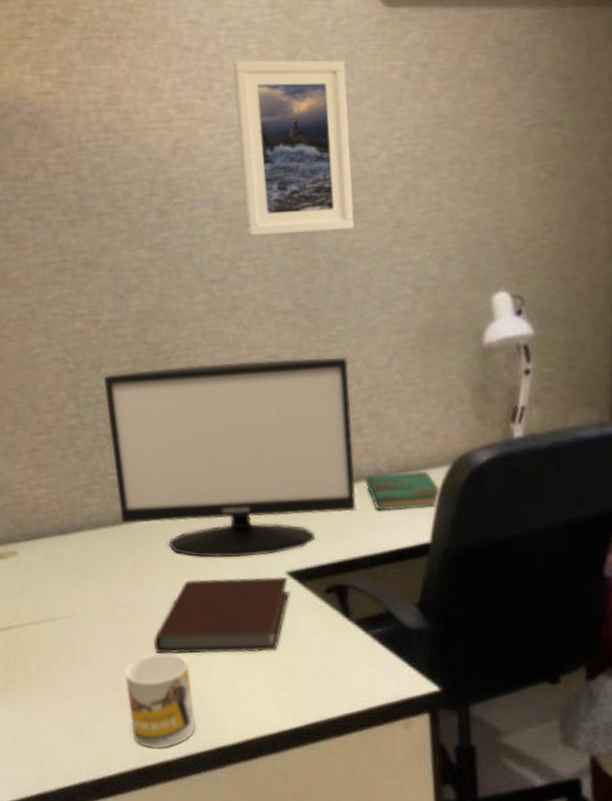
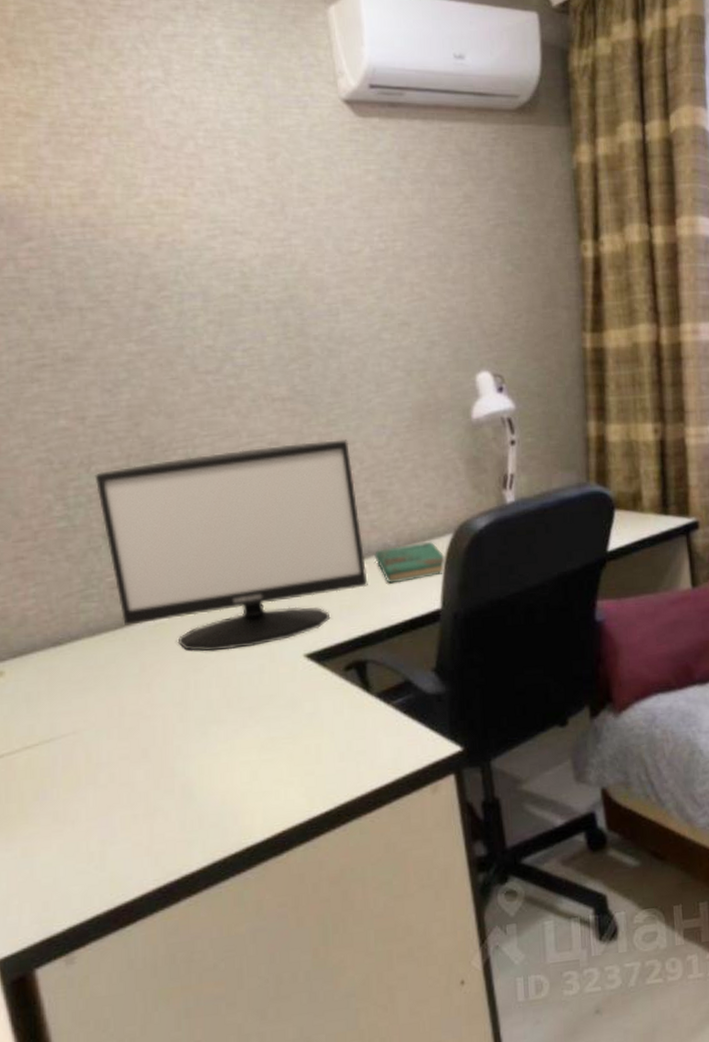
mug: present [124,652,196,749] -> none [137,755,220,863]
notebook: present [154,576,289,654] -> none [168,659,309,759]
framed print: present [233,60,354,238] -> none [214,161,344,329]

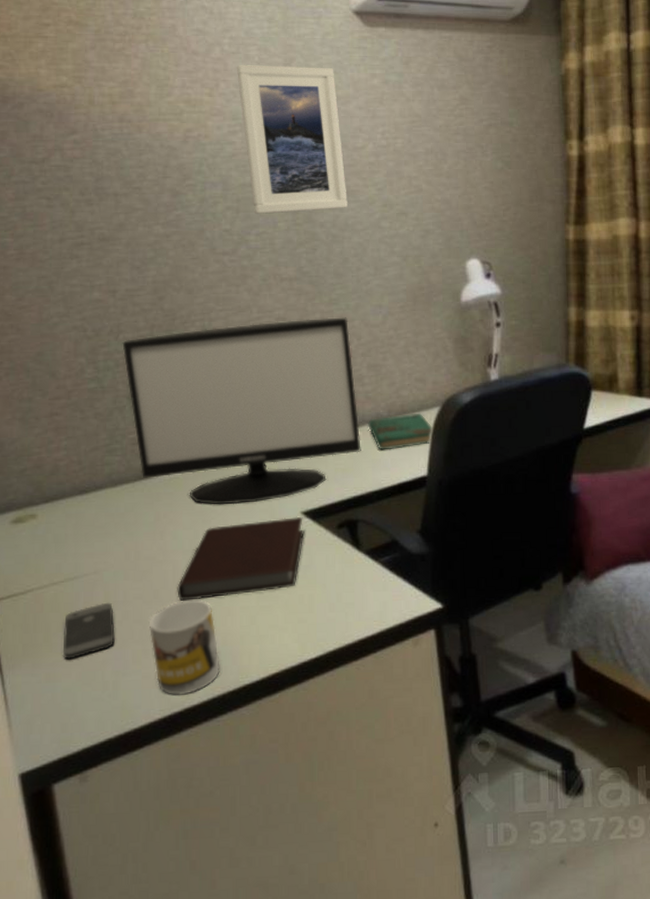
smartphone: none [40,764,100,831] -> present [62,602,115,660]
mug: none [137,755,220,863] -> present [148,599,220,696]
notebook: none [168,659,309,759] -> present [177,516,304,601]
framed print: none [214,161,344,329] -> present [237,65,348,215]

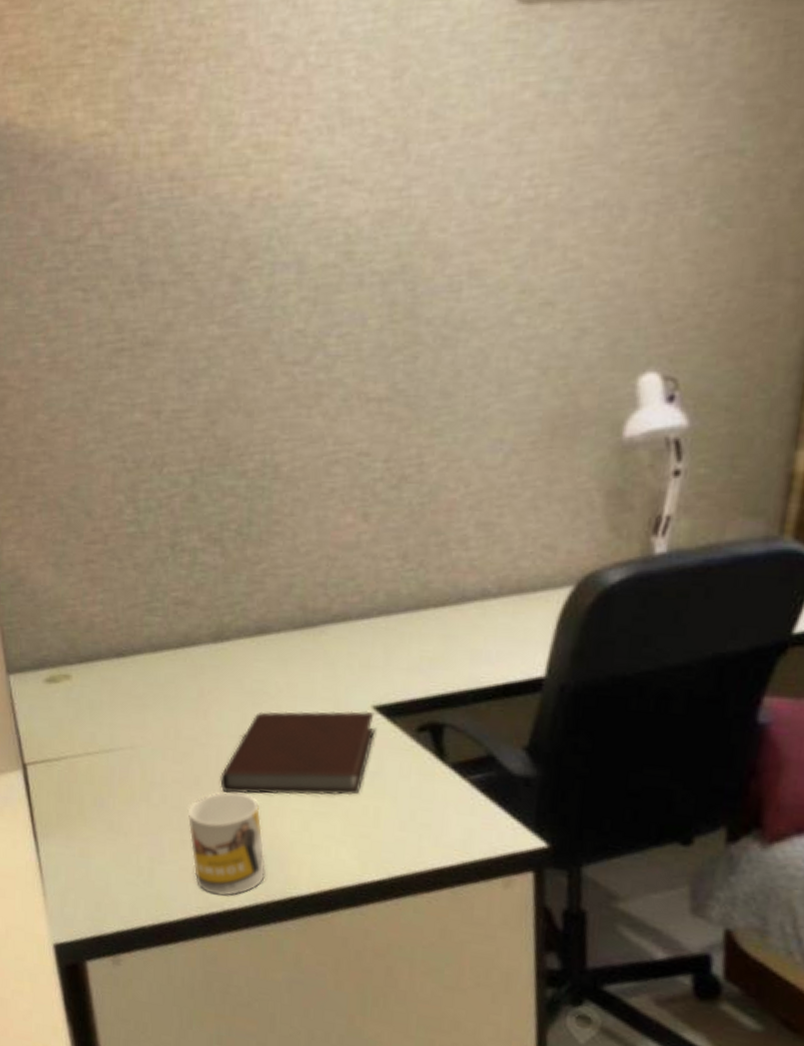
smartphone: present [62,602,115,660] -> none [96,782,152,838]
monitor: present [122,317,361,505] -> none [166,454,458,688]
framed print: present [237,65,348,215] -> none [325,78,469,308]
book: present [367,412,433,450] -> none [468,591,560,639]

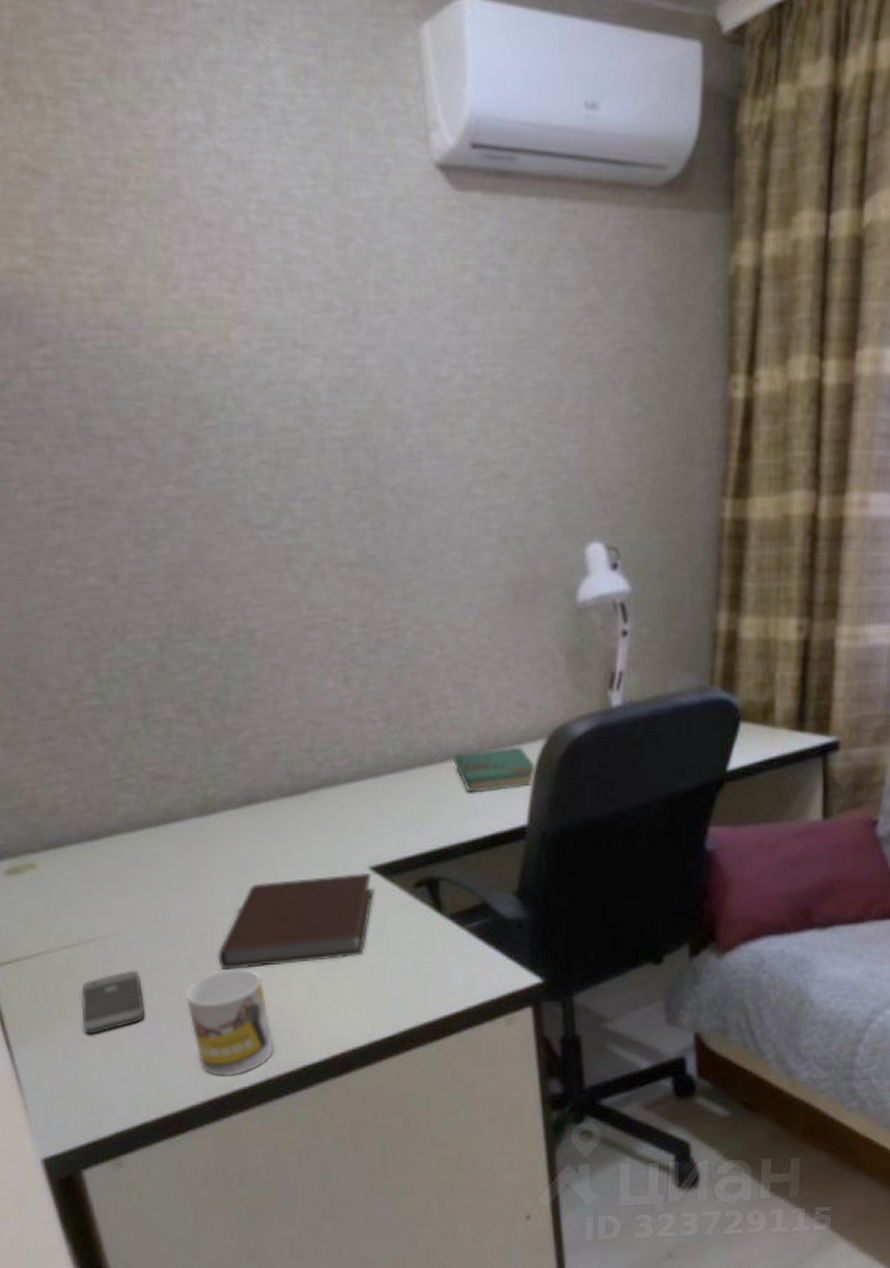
smartphone: none [96,782,152,838] -> present [81,970,145,1035]
book: none [468,591,560,639] -> present [452,746,535,793]

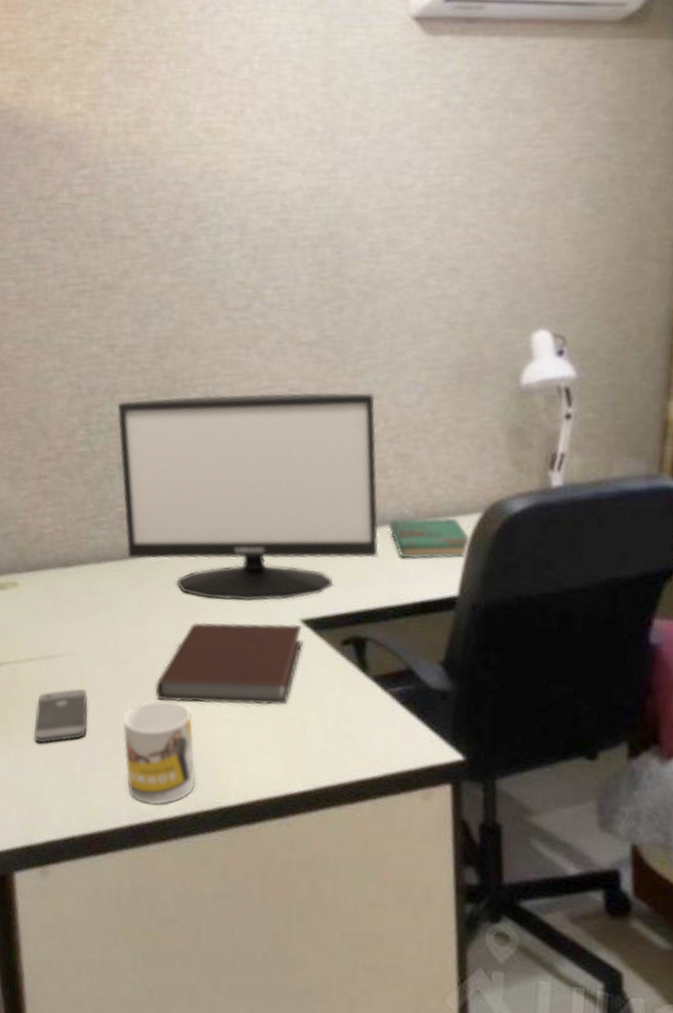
monitor: none [130,618,445,857] -> present [117,392,379,601]

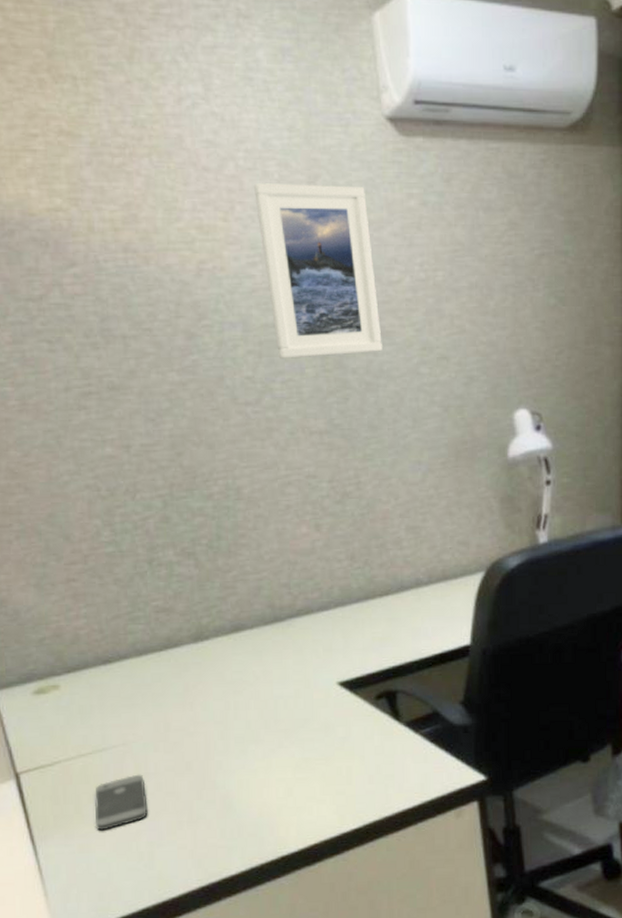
monitor: present [117,392,379,601] -> none [140,475,400,675]
mug: present [122,699,196,805] -> none [182,771,257,866]
notebook: present [155,622,303,706] -> none [210,687,341,773]
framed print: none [266,86,386,265] -> present [254,183,382,360]
book: present [387,517,470,560] -> none [406,578,476,618]

